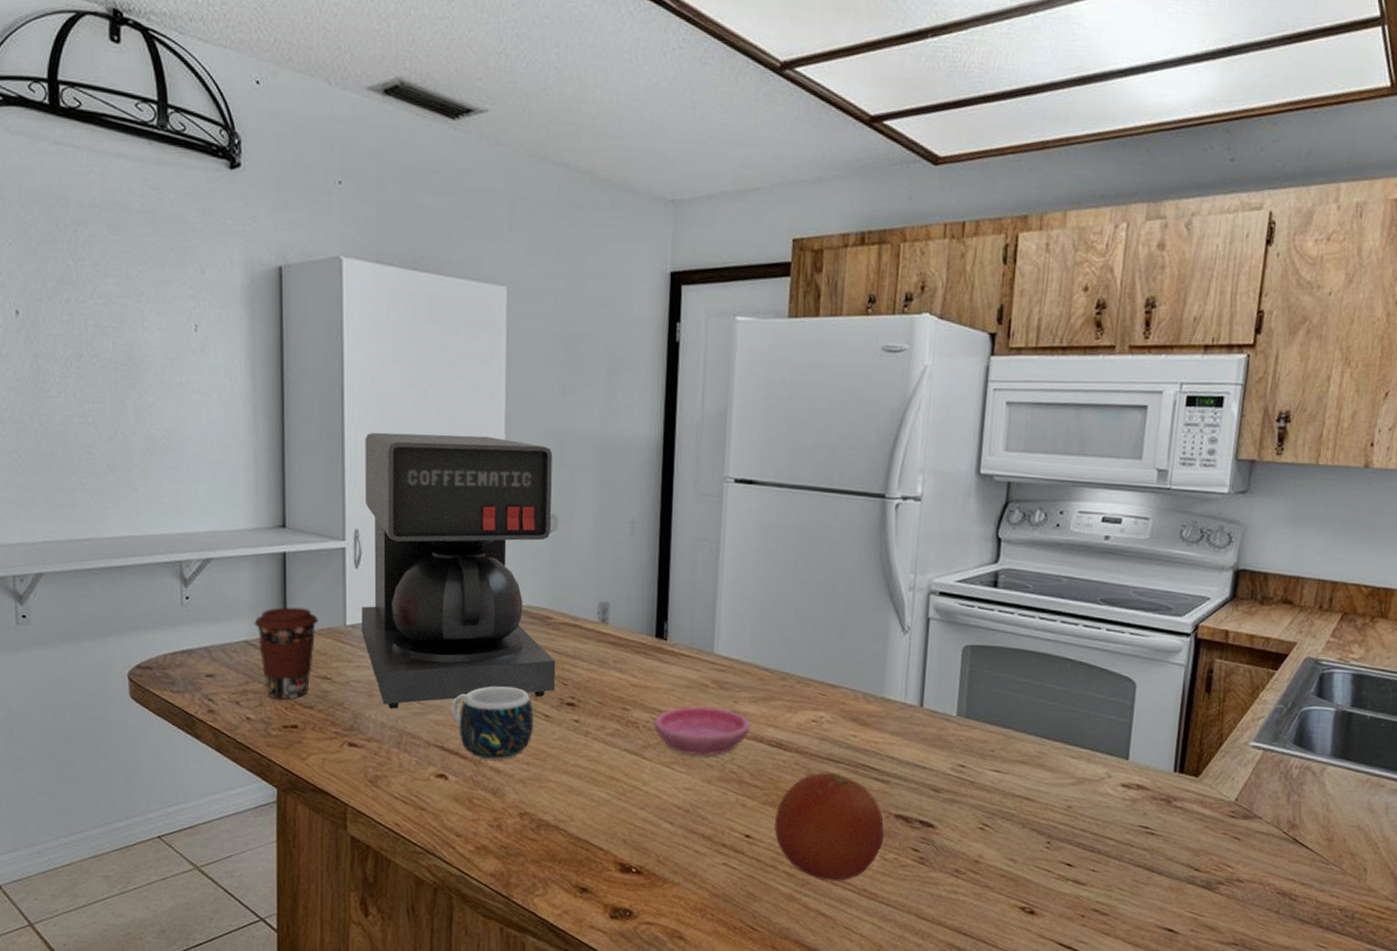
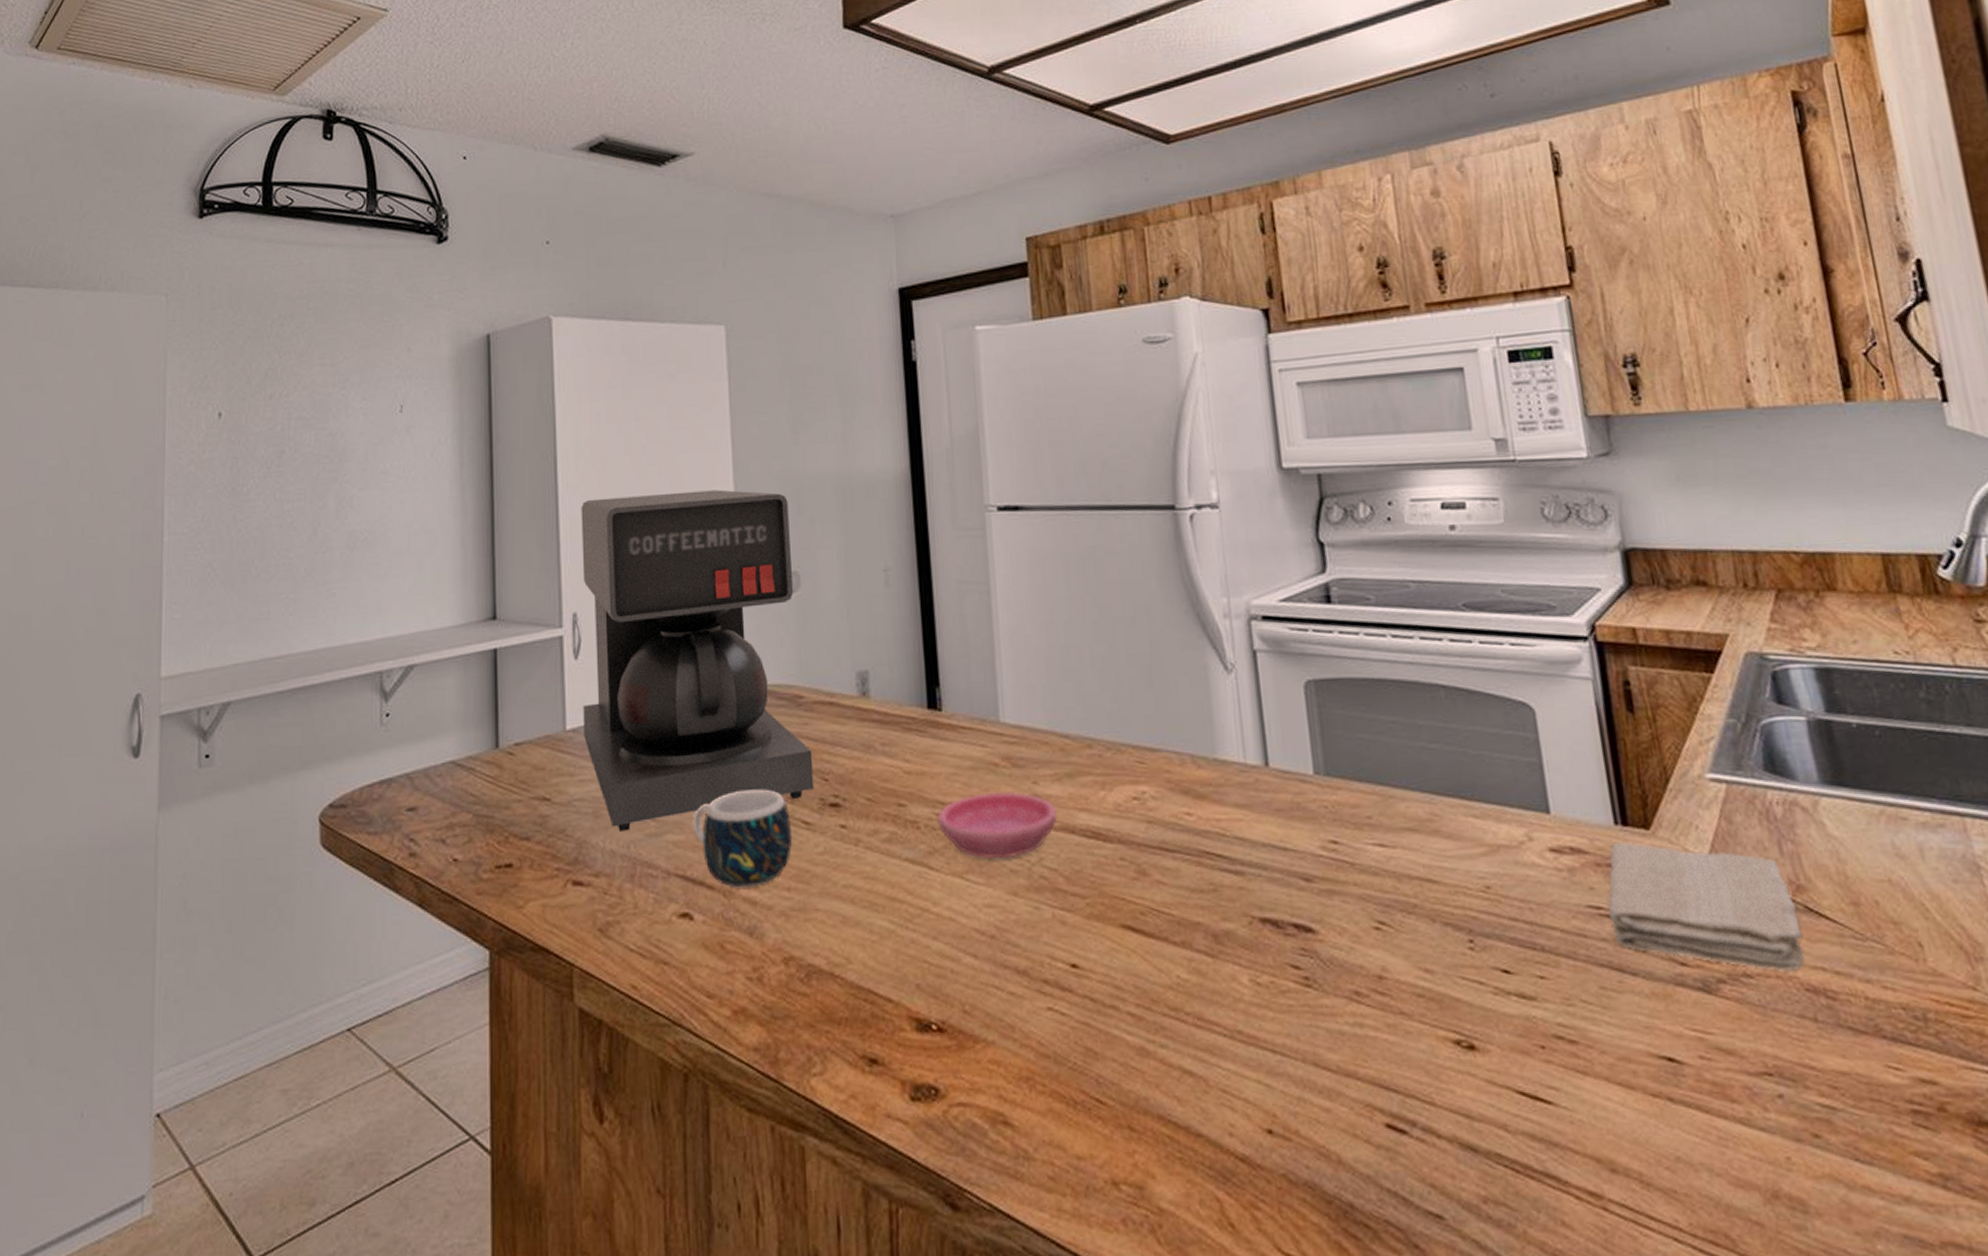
coffee cup: present [254,607,318,700] -> none [462,713,535,832]
fruit: present [774,771,884,881] -> none [1105,865,1252,1022]
washcloth: none [1152,784,1287,881] -> present [1607,842,1805,973]

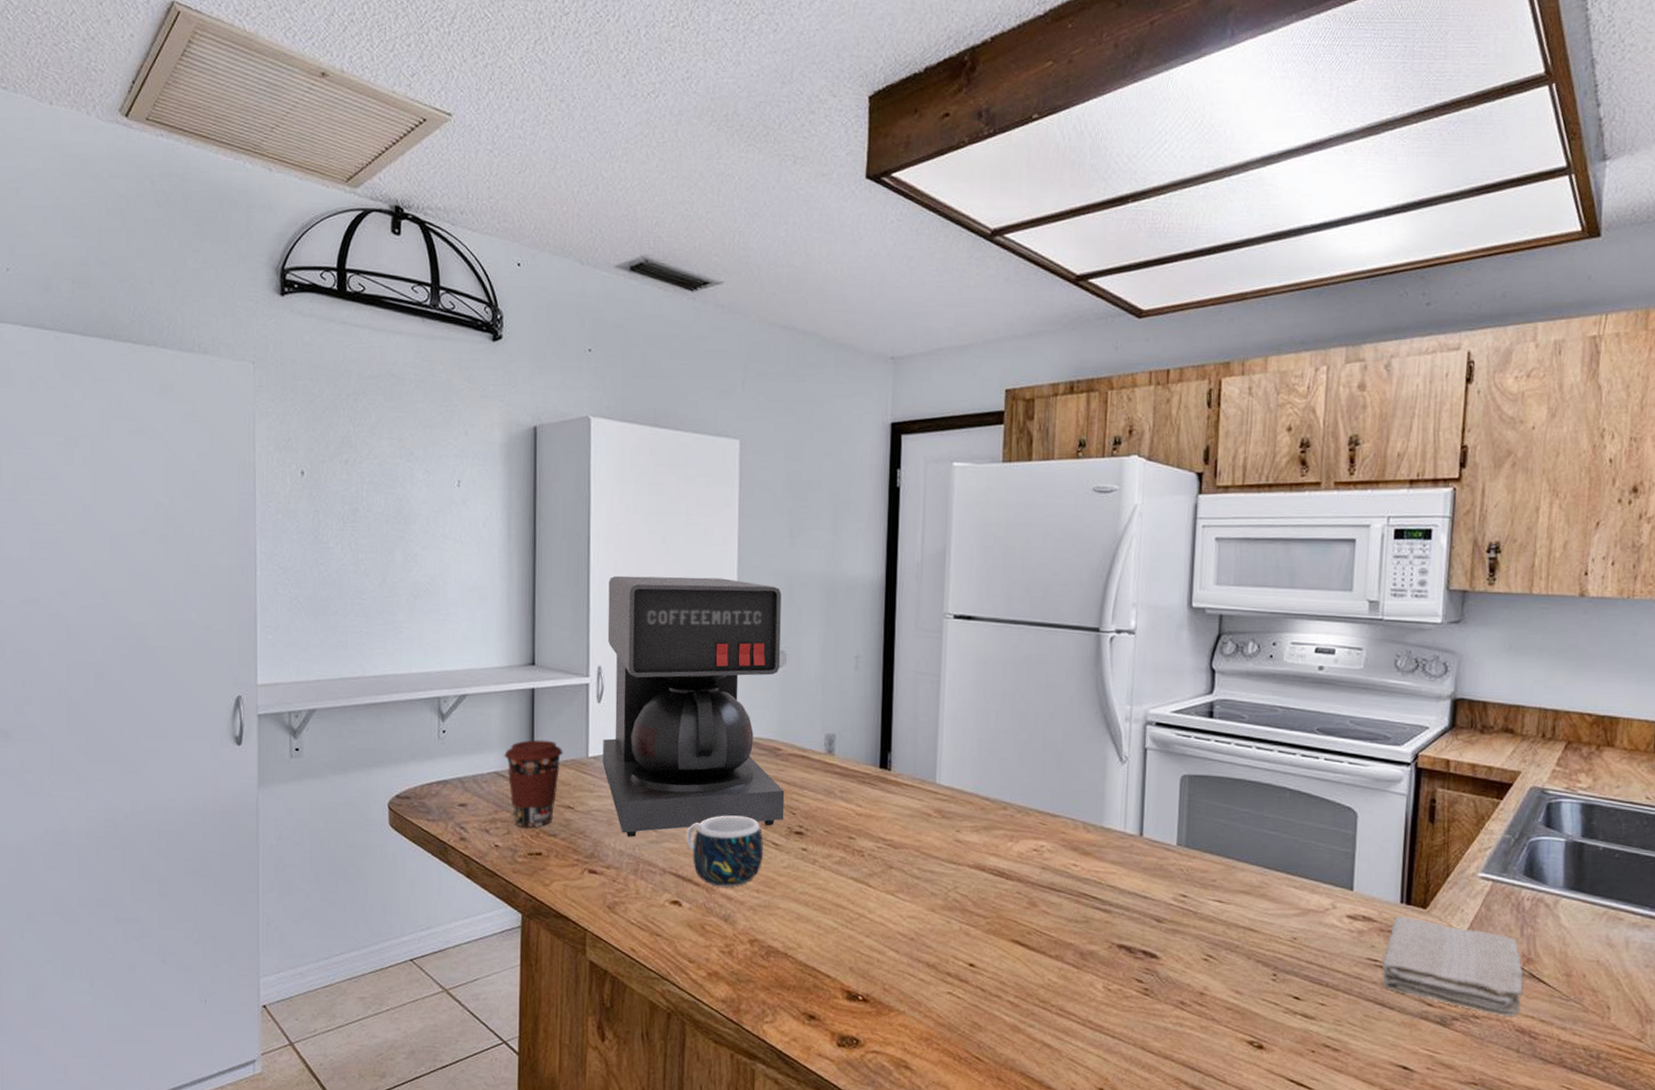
coffee cup: none [462,713,535,832] -> present [504,740,563,828]
saucer: present [937,791,1058,860] -> none [879,835,973,884]

